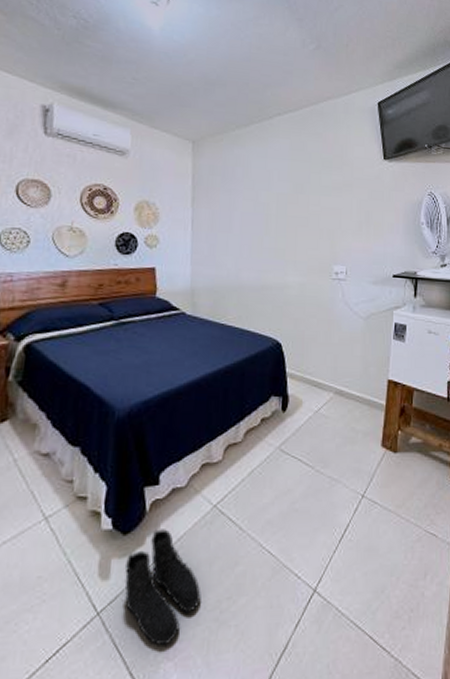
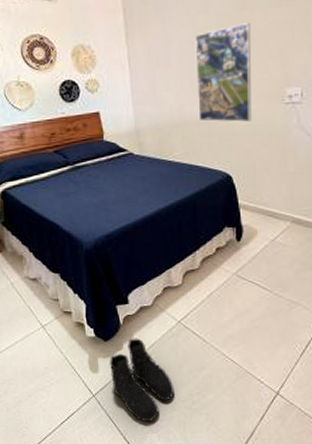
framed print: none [254,205,305,292] -> present [194,23,251,122]

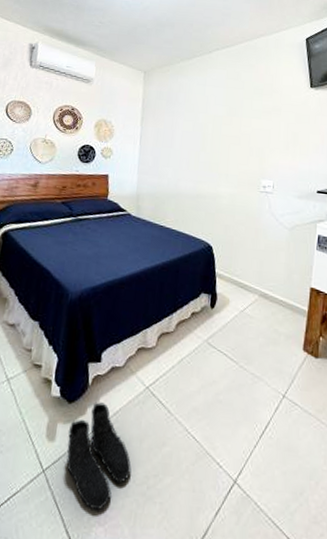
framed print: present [194,23,251,122] -> none [190,125,238,202]

